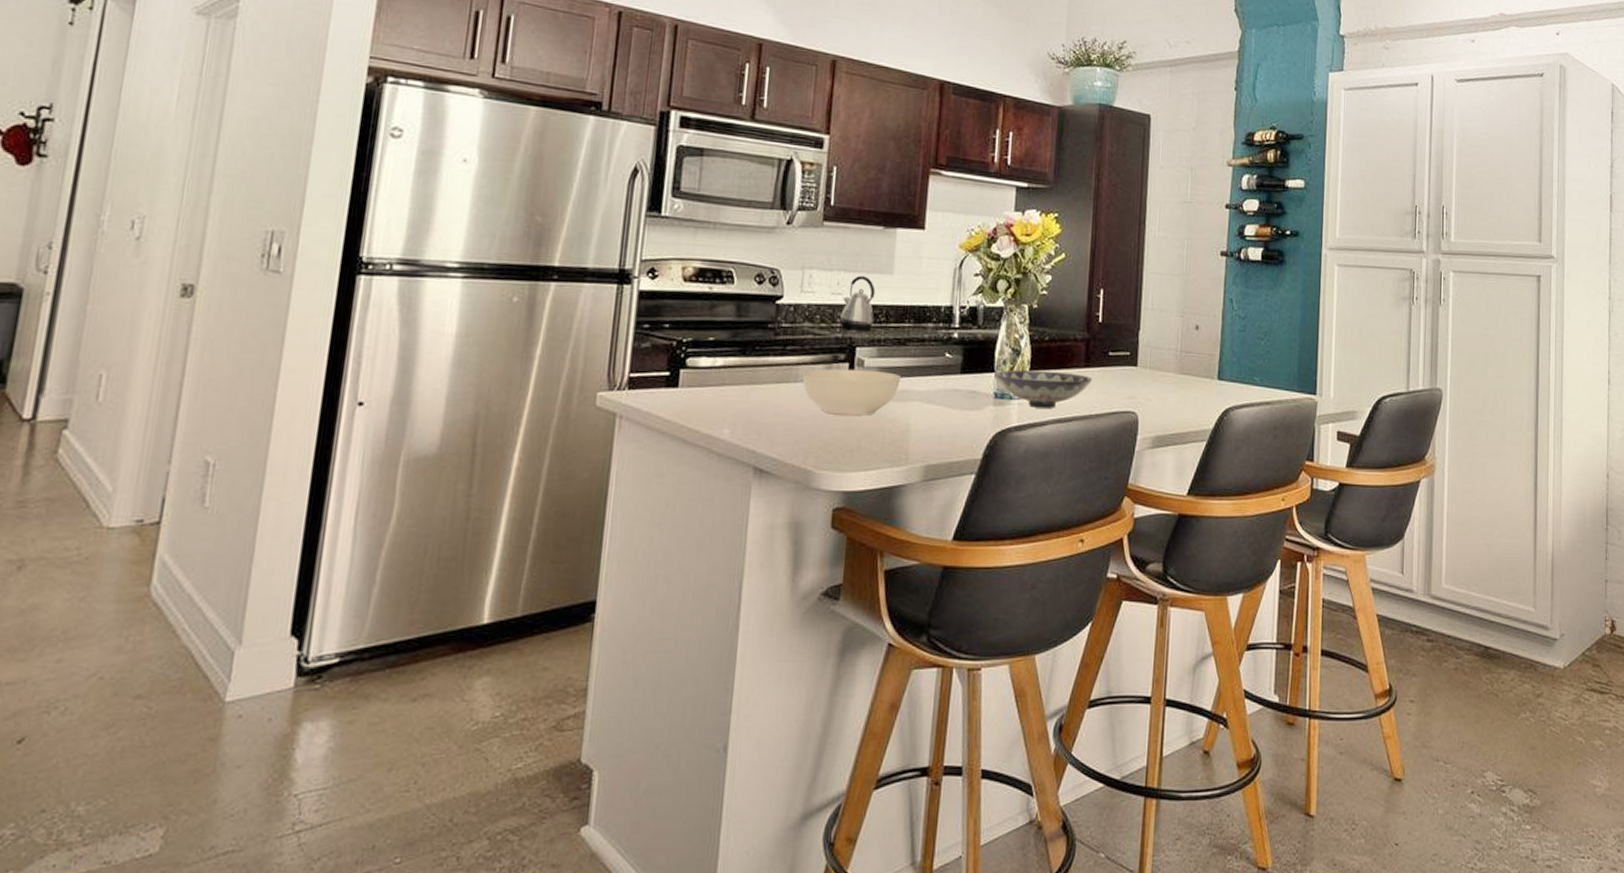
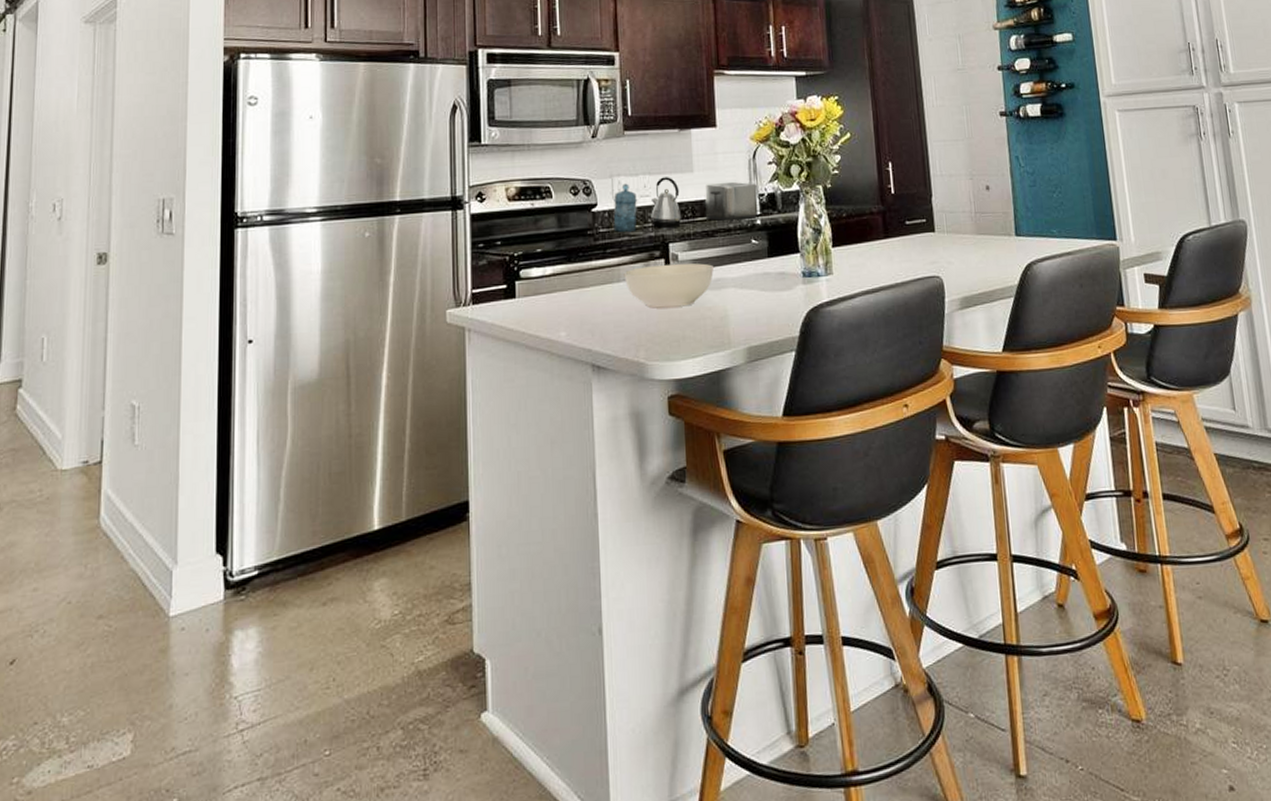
canister: none [797,278,829,331] -> present [613,183,638,233]
toaster: none [899,288,960,333] -> present [703,181,758,223]
bowl: present [994,370,1093,409] -> none [800,245,894,282]

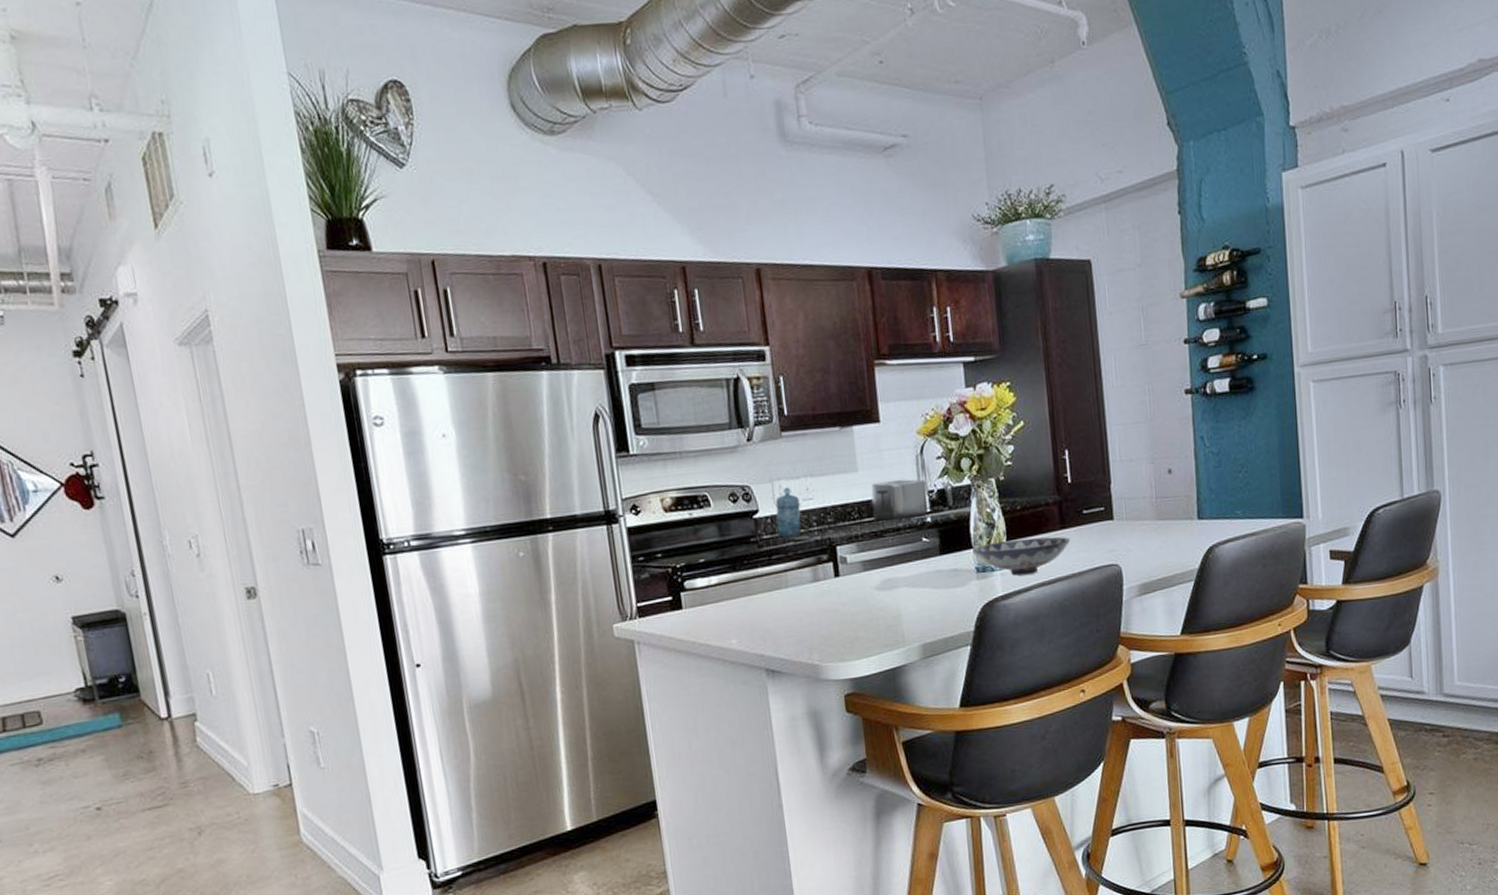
bowl: present [624,263,714,309] -> none [791,564,885,612]
kettle: present [650,177,682,228] -> none [814,478,849,532]
bowl: none [800,245,894,282] -> present [973,536,1071,576]

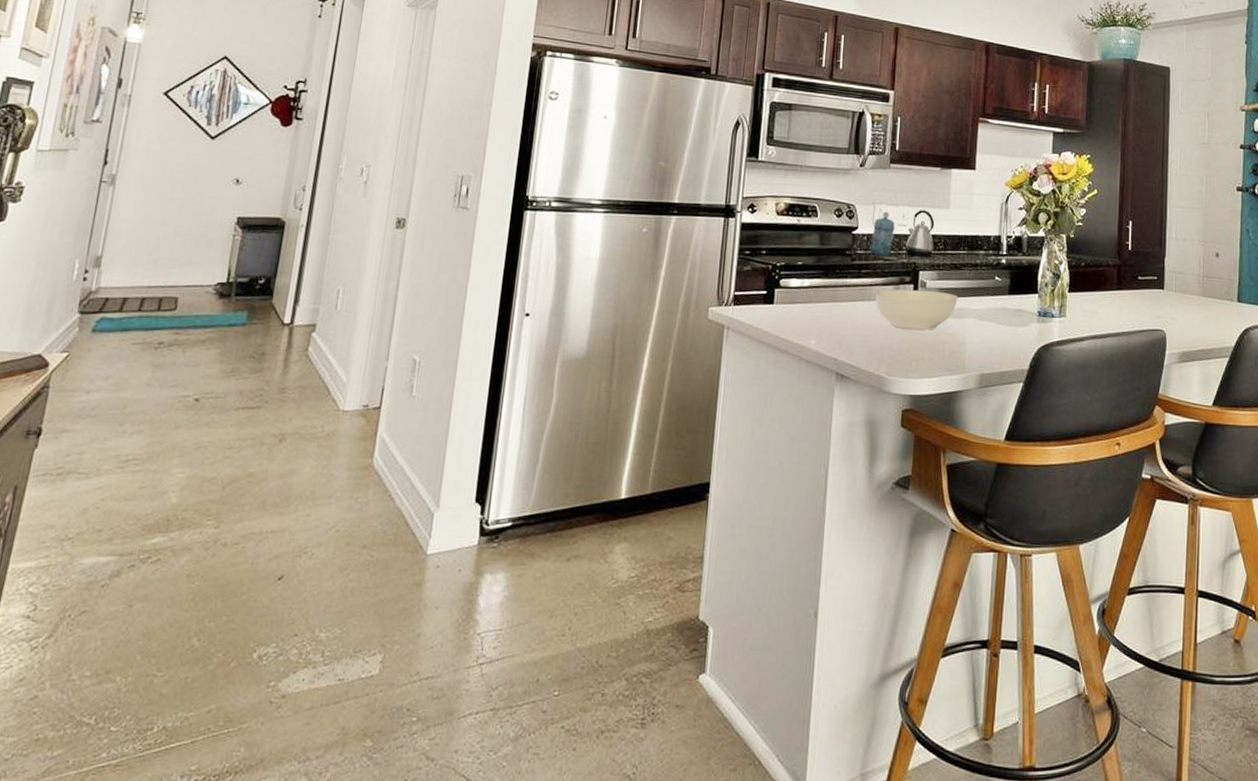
bowl: none [791,564,885,612] -> present [874,289,958,330]
kettle: none [814,478,849,532] -> present [905,210,935,257]
toaster: present [869,479,928,522] -> none [955,221,1007,259]
bowl: present [973,536,1071,576] -> none [1038,292,1125,326]

